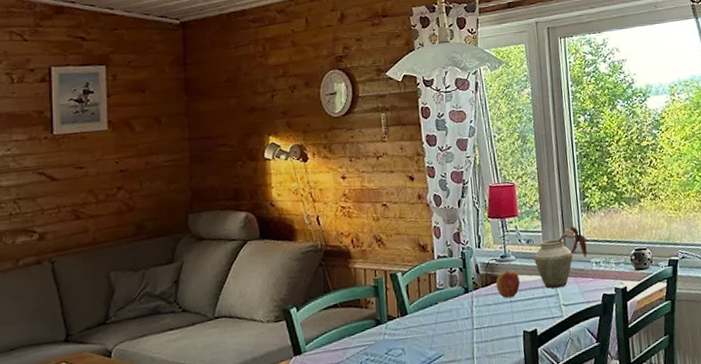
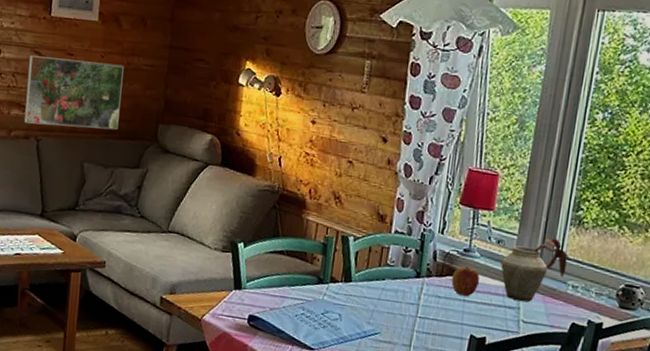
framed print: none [32,166,144,248] -> present [24,55,124,130]

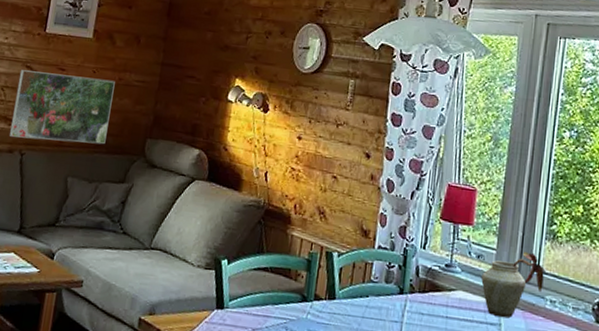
apple: present [451,266,480,296] -> none [434,282,462,313]

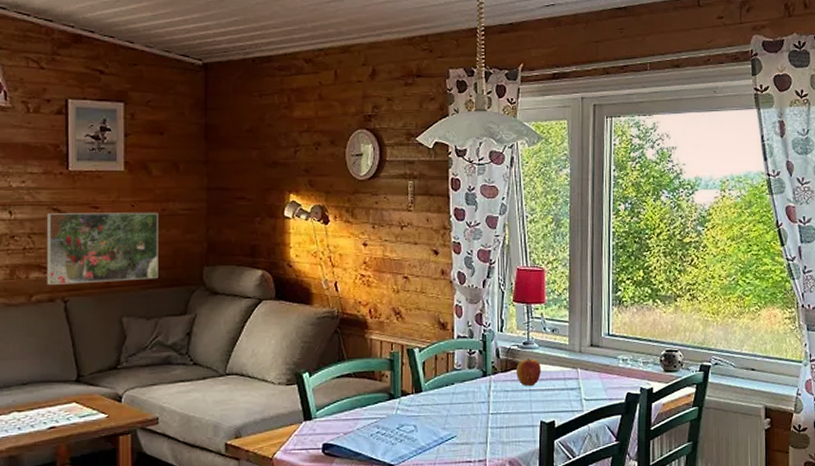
apple: none [434,282,462,313] -> present [516,358,542,386]
vase: present [481,251,546,318] -> none [558,319,616,382]

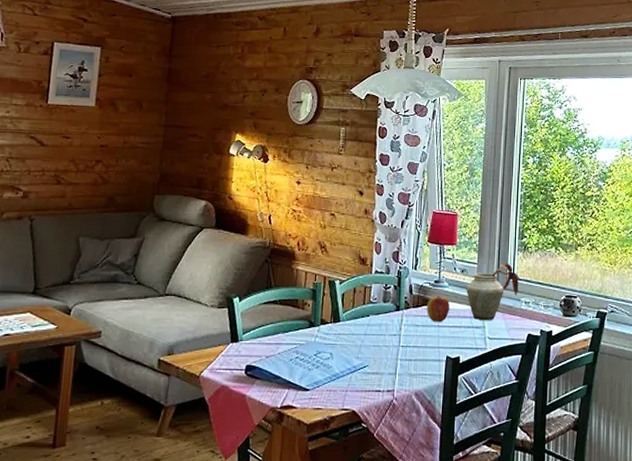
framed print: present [46,212,158,285] -> none [17,141,120,205]
vase: none [558,319,616,382] -> present [466,263,520,321]

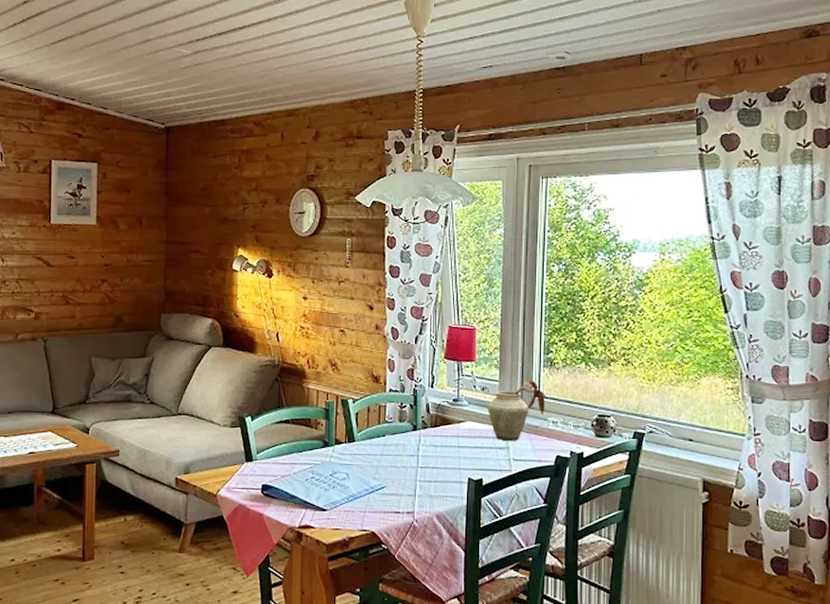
apple: present [427,296,450,322] -> none [446,415,471,442]

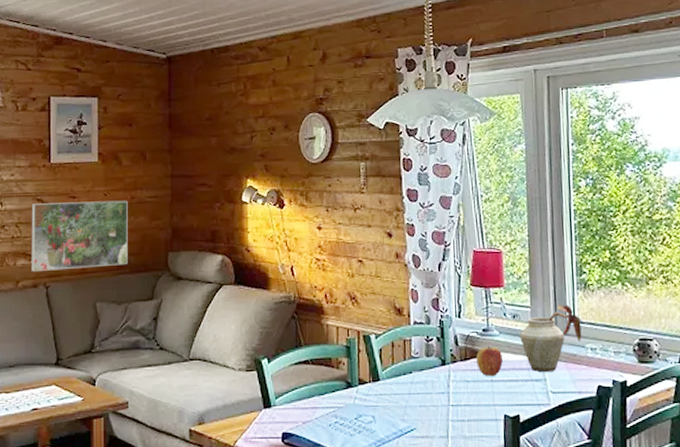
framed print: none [30,262,124,326] -> present [30,200,128,271]
apple: none [446,415,471,442] -> present [476,346,504,376]

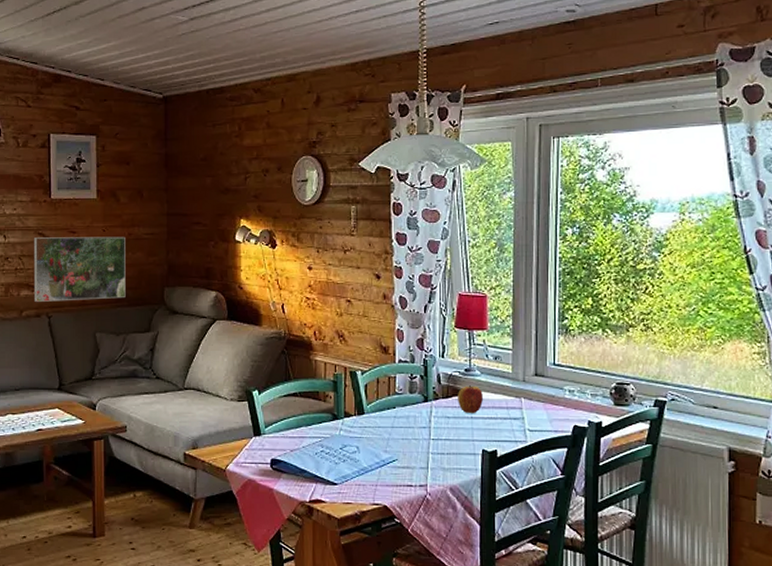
vase: present [520,304,582,373] -> none [501,348,562,412]

